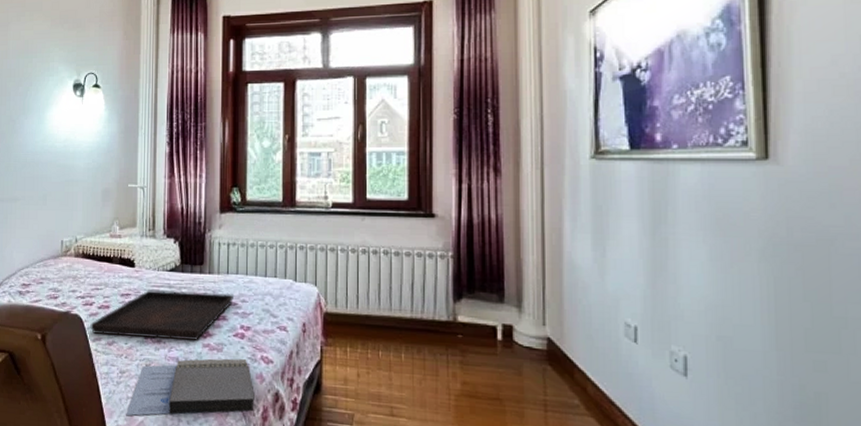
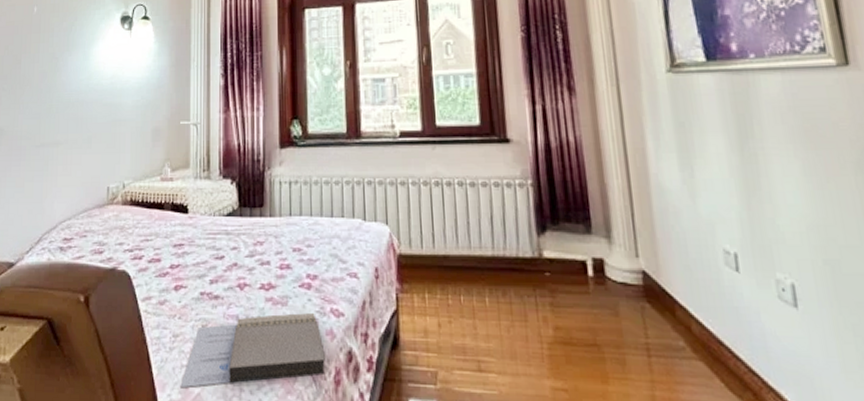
serving tray: present [90,290,233,340] -> none [139,238,298,294]

